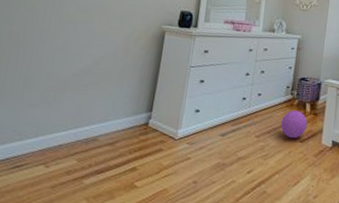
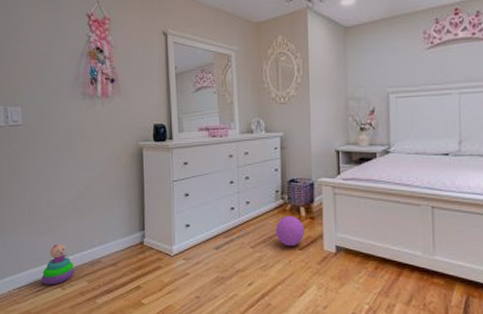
stacking toy: none [21,118,65,162] -> present [41,244,74,285]

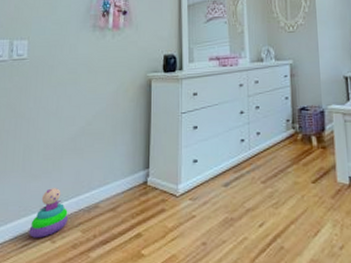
ball: present [275,215,304,247] -> none [287,145,317,180]

